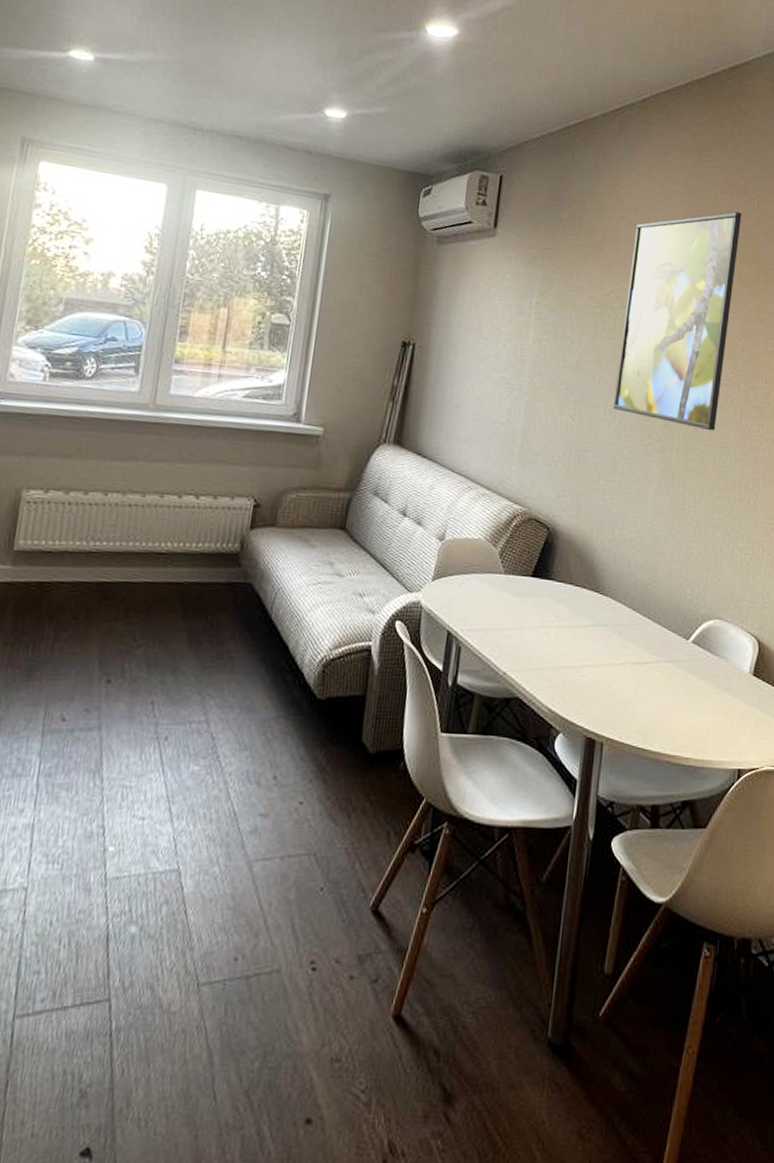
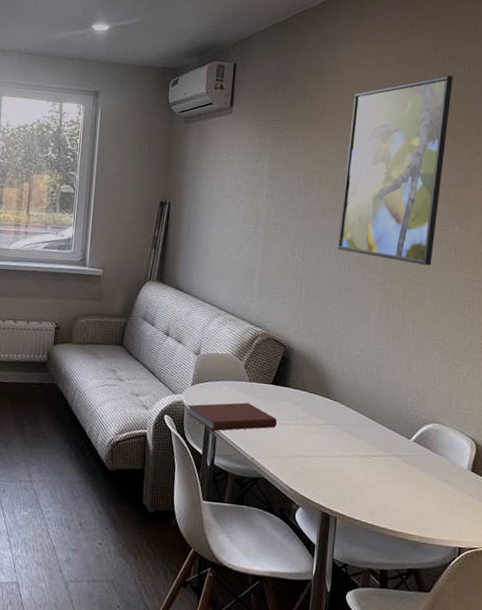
book: none [426,601,536,640] -> present [188,402,277,431]

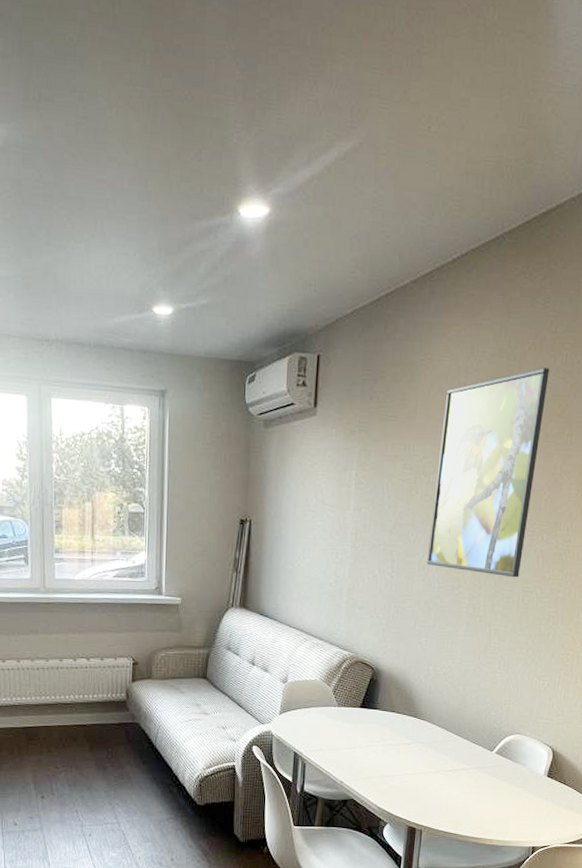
book: present [188,402,277,431] -> none [276,728,365,759]

